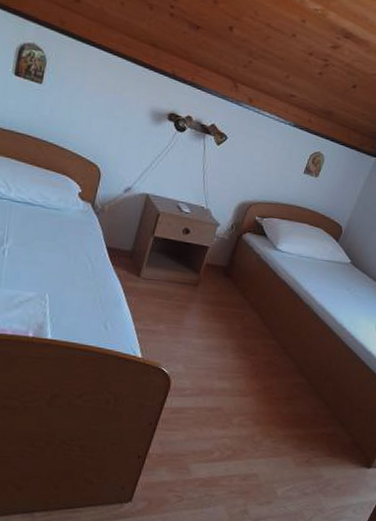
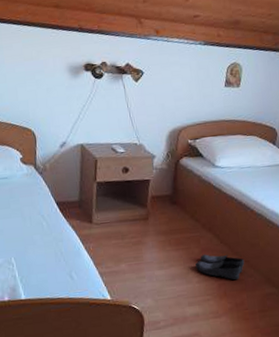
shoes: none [233,332,283,364] -> present [194,254,245,280]

